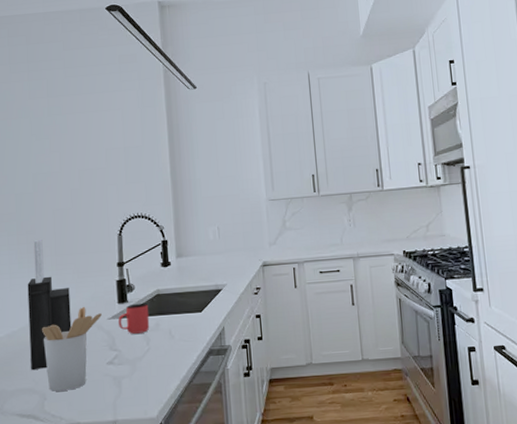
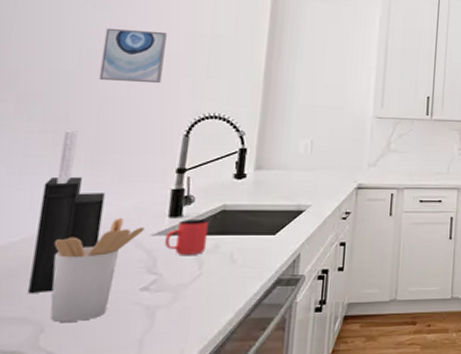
wall art: none [48,150,94,197] -> present [99,27,167,84]

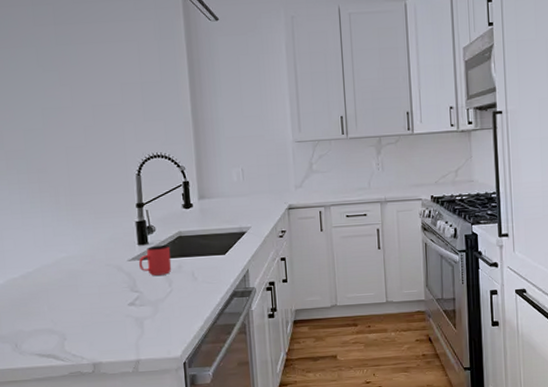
knife block: present [28,130,105,294] -> none [41,179,90,312]
utensil holder: present [50,218,144,322] -> none [58,248,122,332]
wall art: present [99,27,167,84] -> none [57,84,109,134]

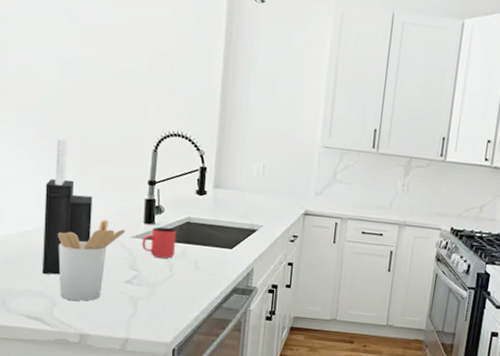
knife block: none [41,179,90,312] -> present [42,138,93,275]
utensil holder: none [58,248,122,332] -> present [57,220,125,301]

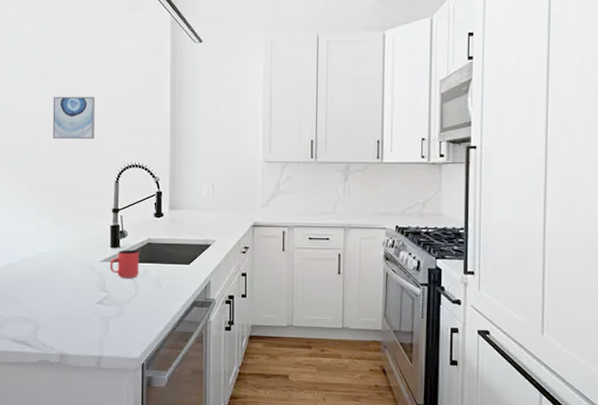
knife block: present [42,138,93,275] -> none [27,179,66,302]
utensil holder: present [57,220,125,301] -> none [38,248,95,323]
wall art: none [80,42,134,100] -> present [53,96,95,140]

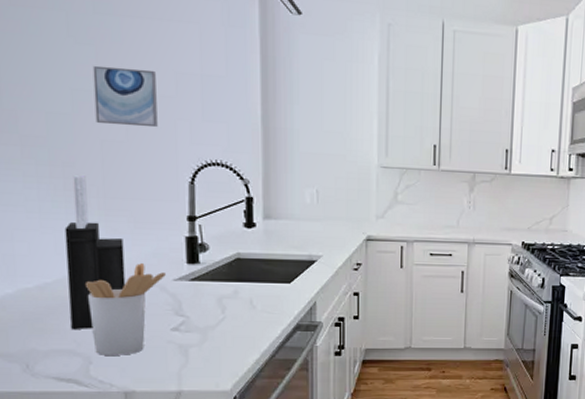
knife block: none [27,179,66,302] -> present [64,175,126,330]
utensil holder: none [38,248,95,323] -> present [84,263,166,355]
cup: present [110,249,140,278] -> none [187,265,227,300]

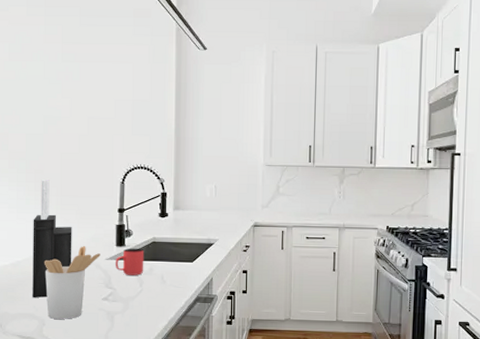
wall art: present [92,65,158,128] -> none [59,98,101,142]
cup: none [187,265,227,300] -> present [116,248,144,275]

